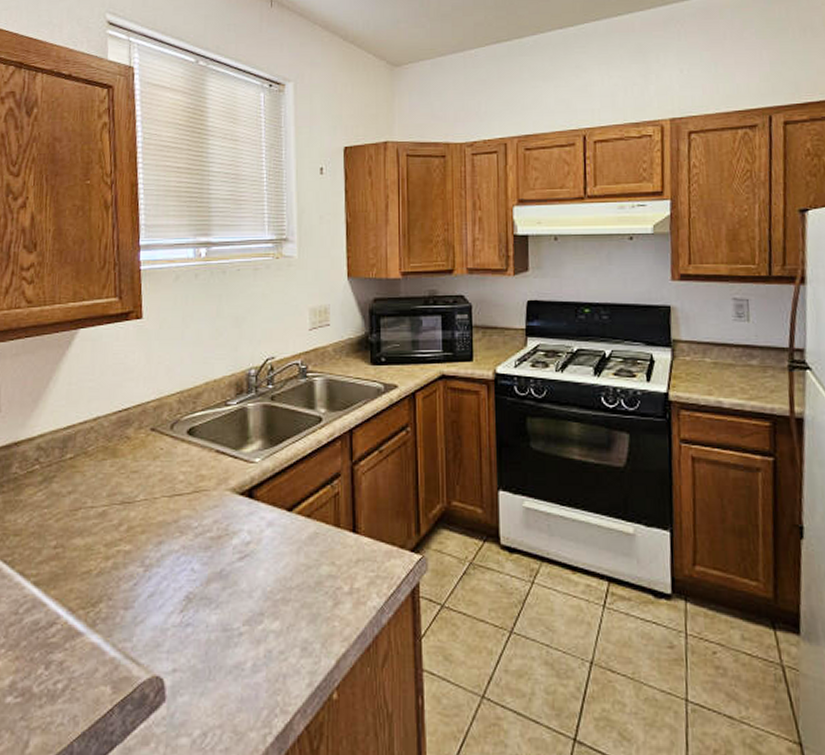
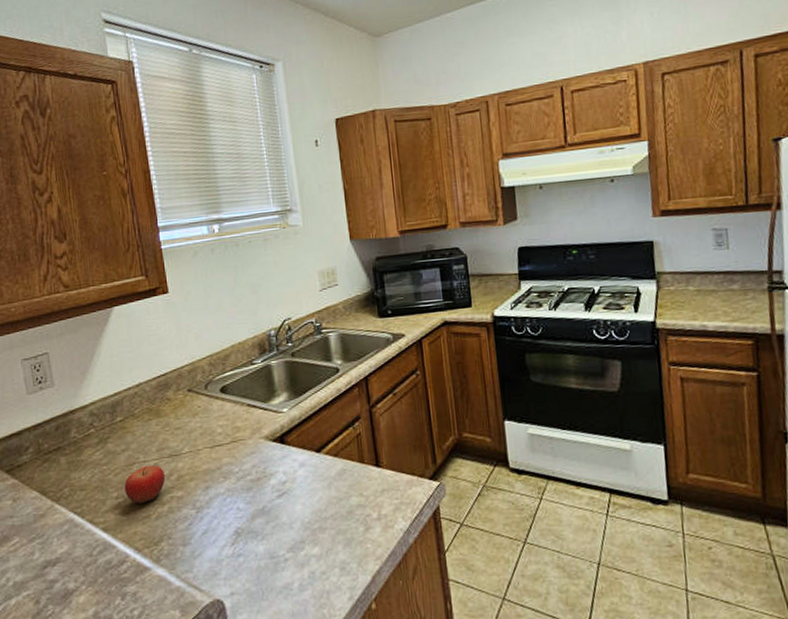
fruit: none [65,511,114,557] -> present [124,465,166,505]

